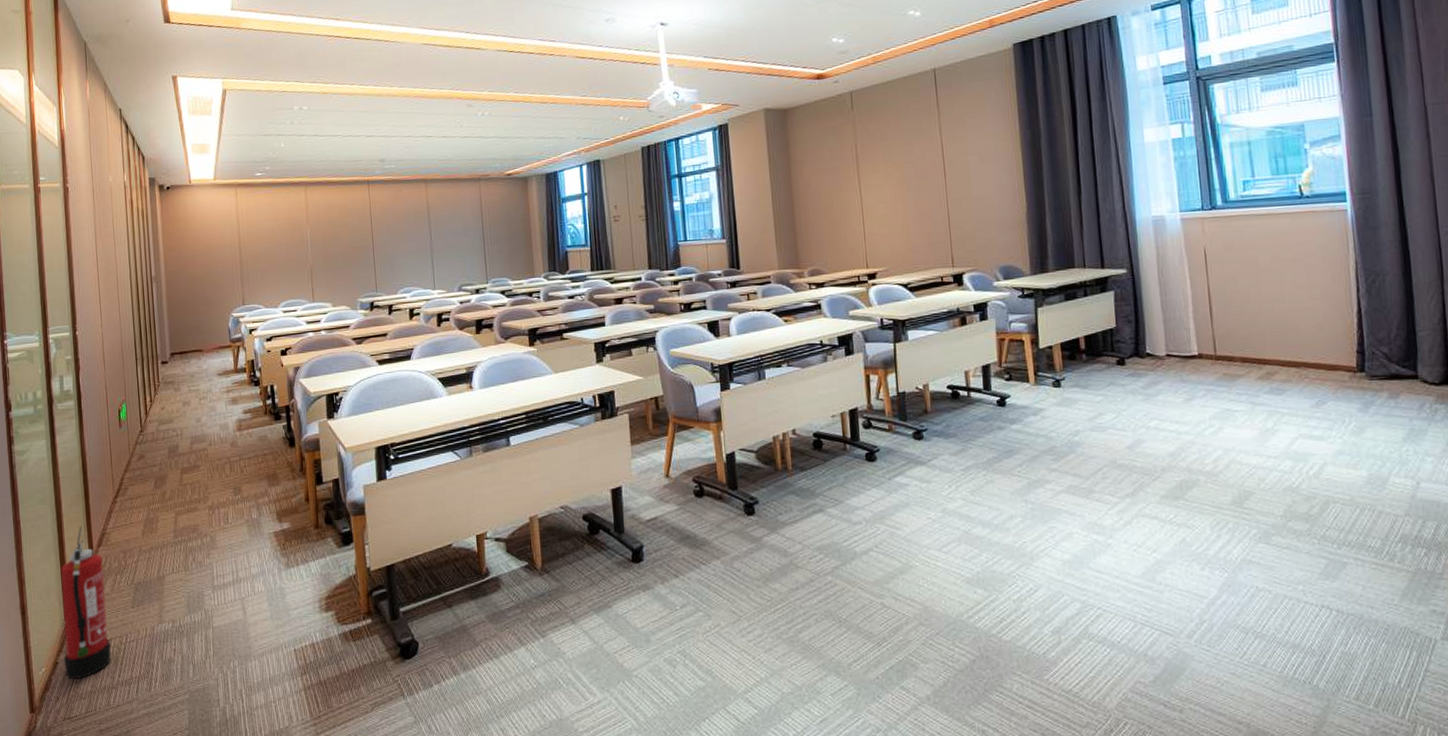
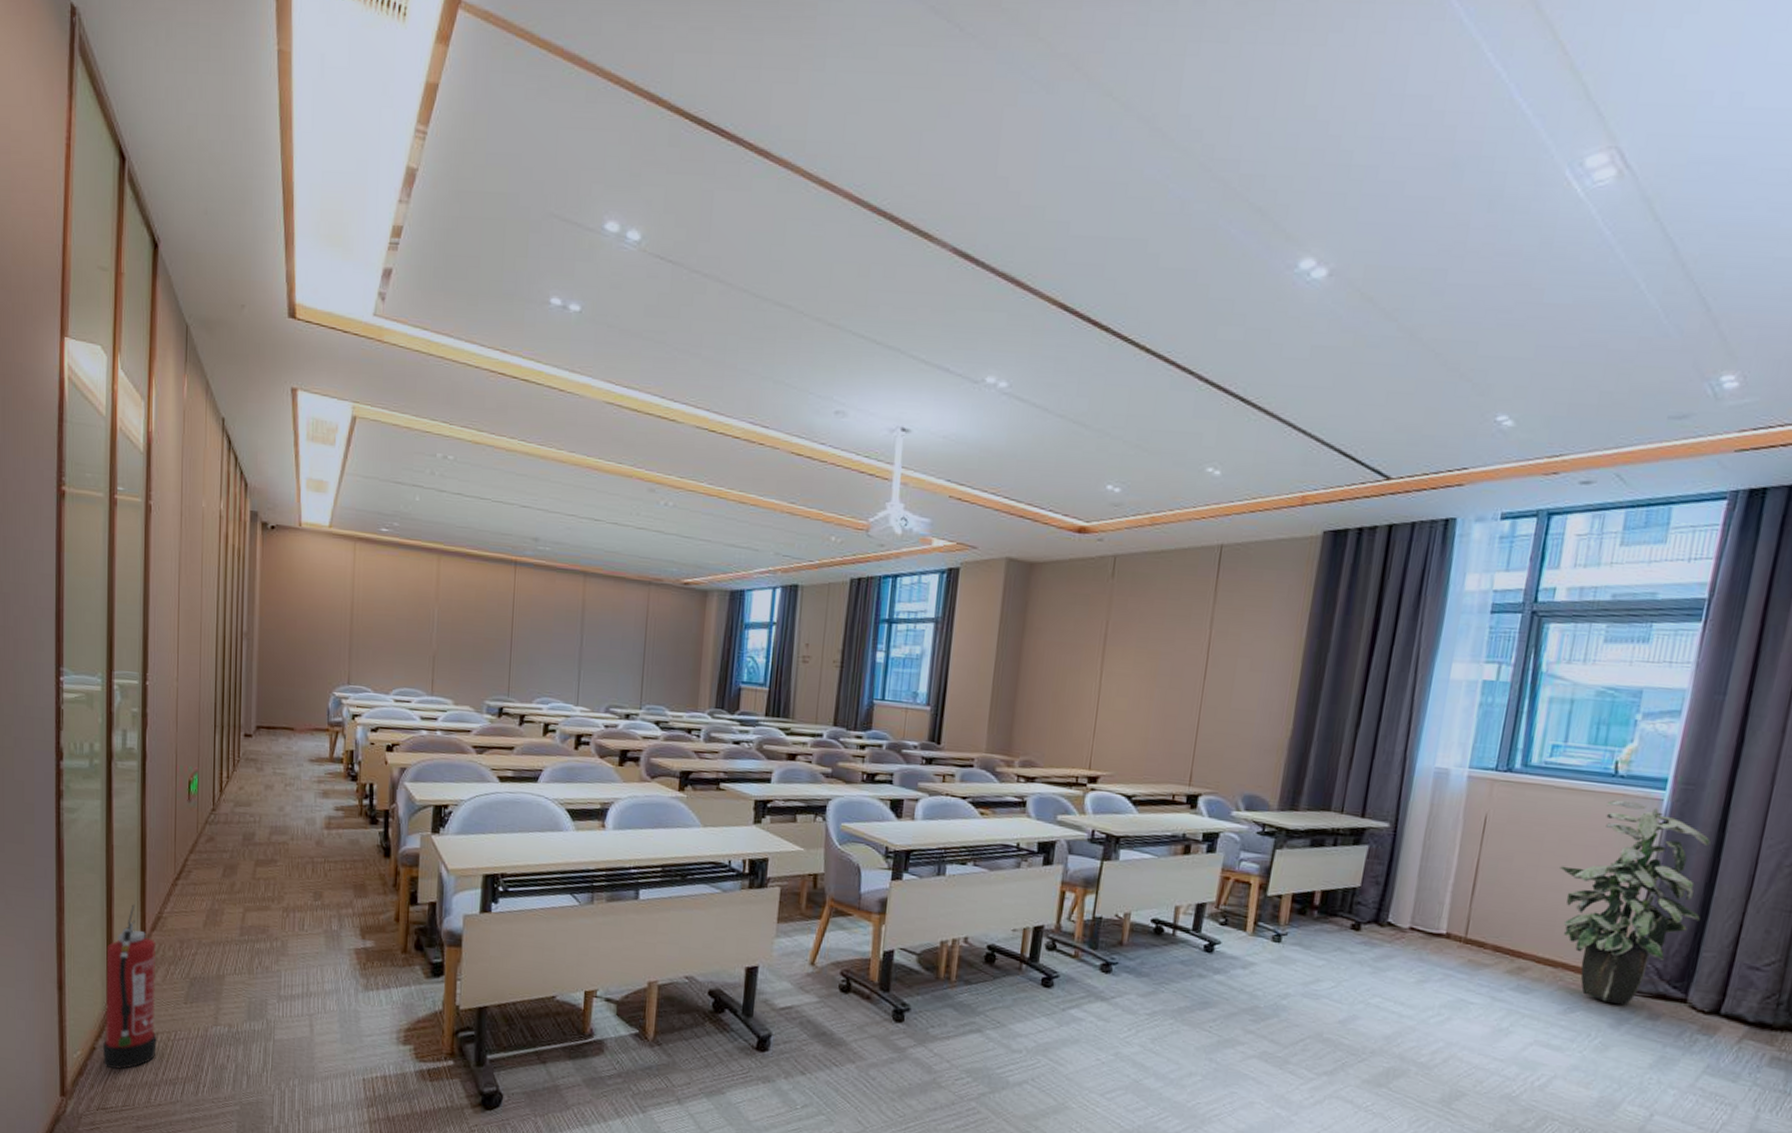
indoor plant: none [1278,215,1409,391] -> present [1560,799,1711,1006]

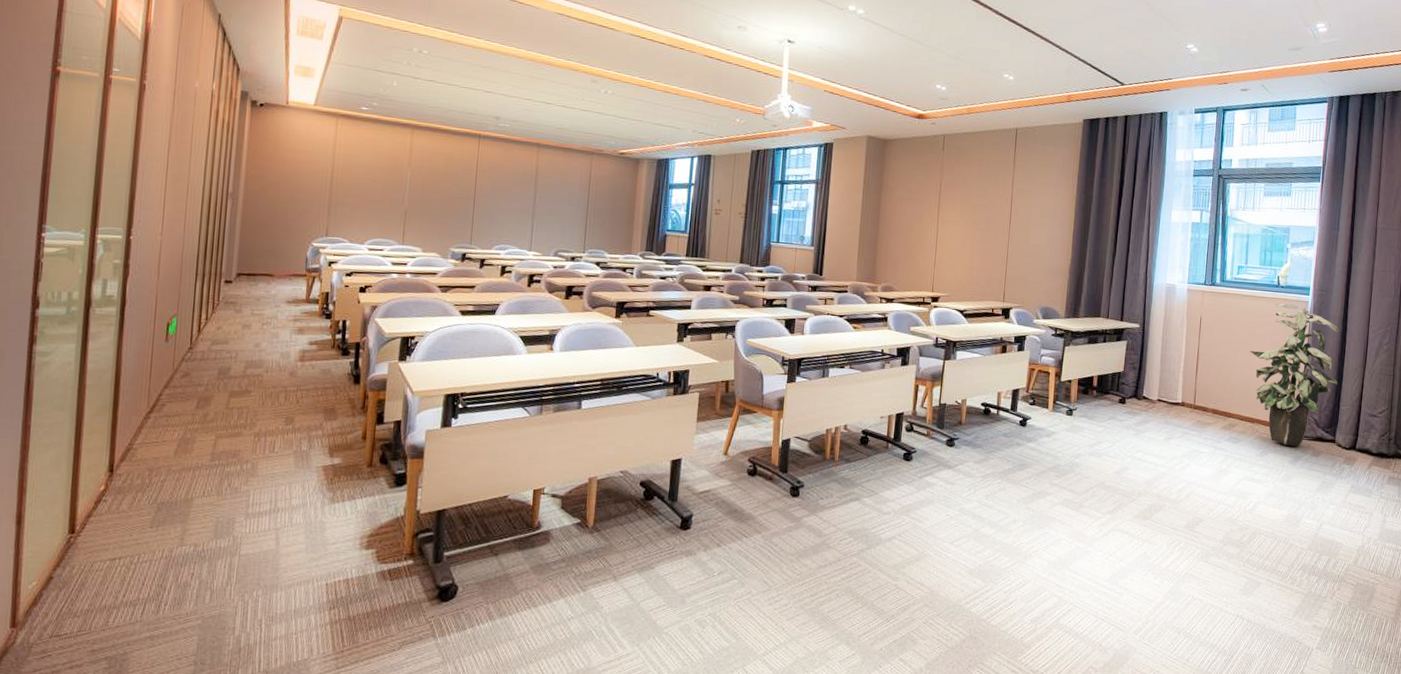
fire extinguisher: present [102,904,158,1069] -> none [60,438,124,597]

